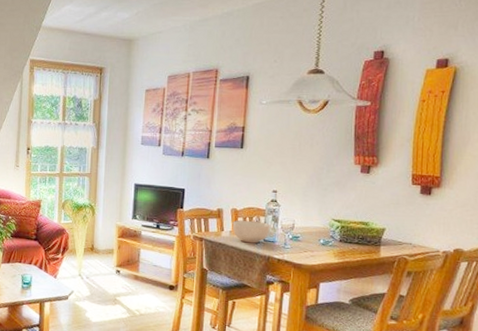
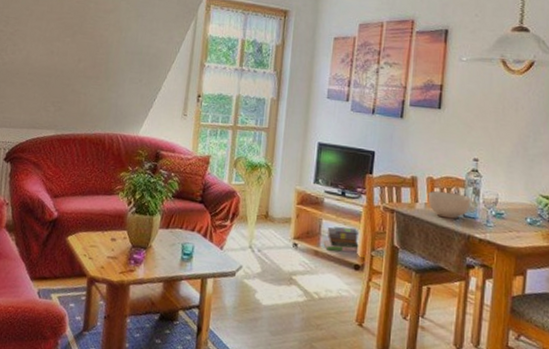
books: none [142,254,173,275] -> present [323,226,359,252]

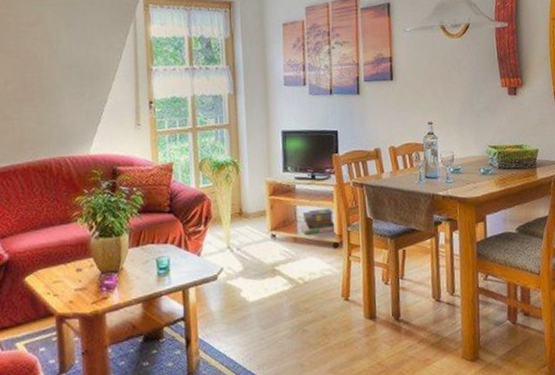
bowl: present [427,190,471,219] -> none [392,157,431,183]

